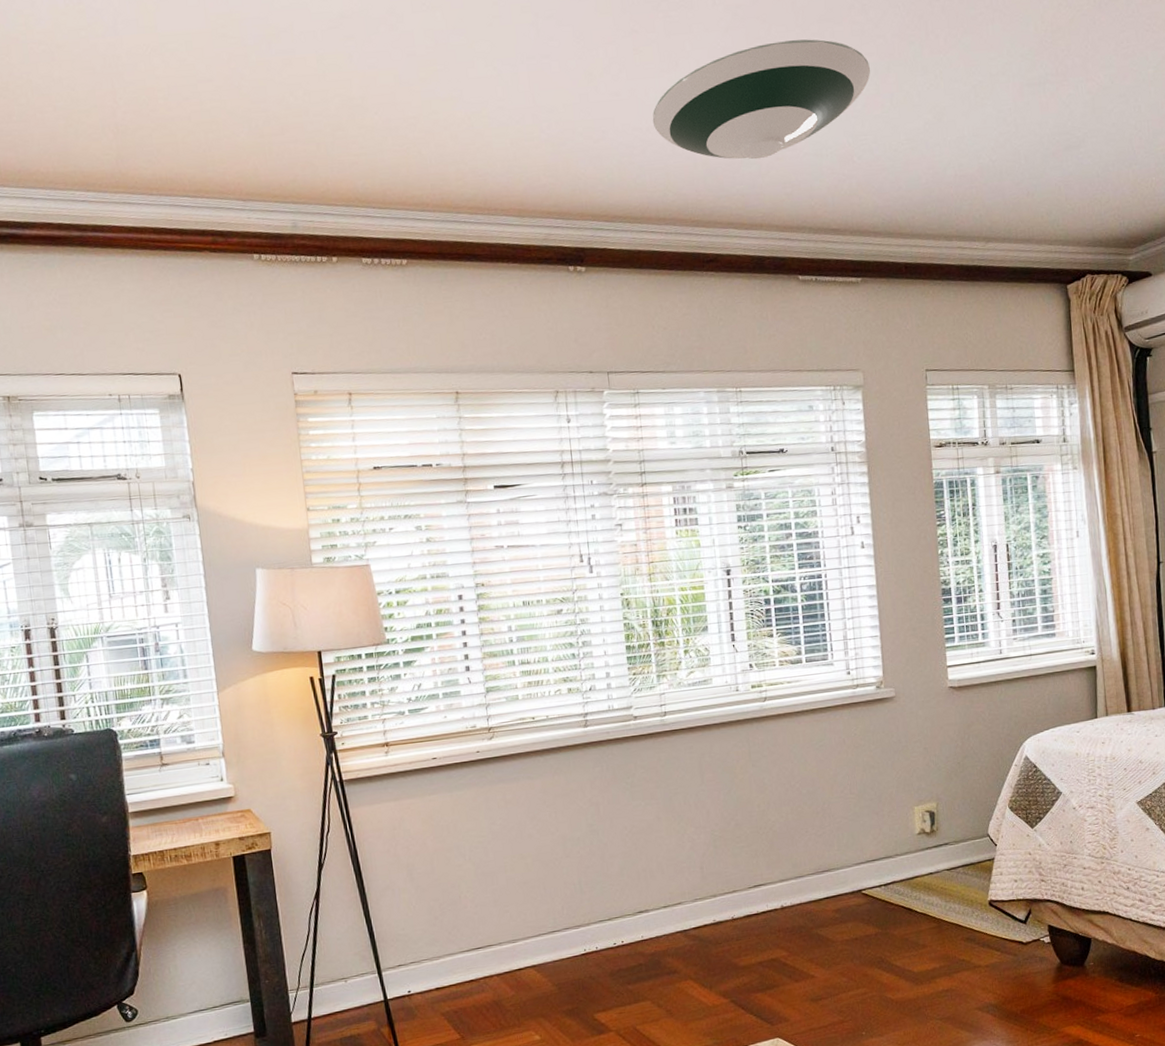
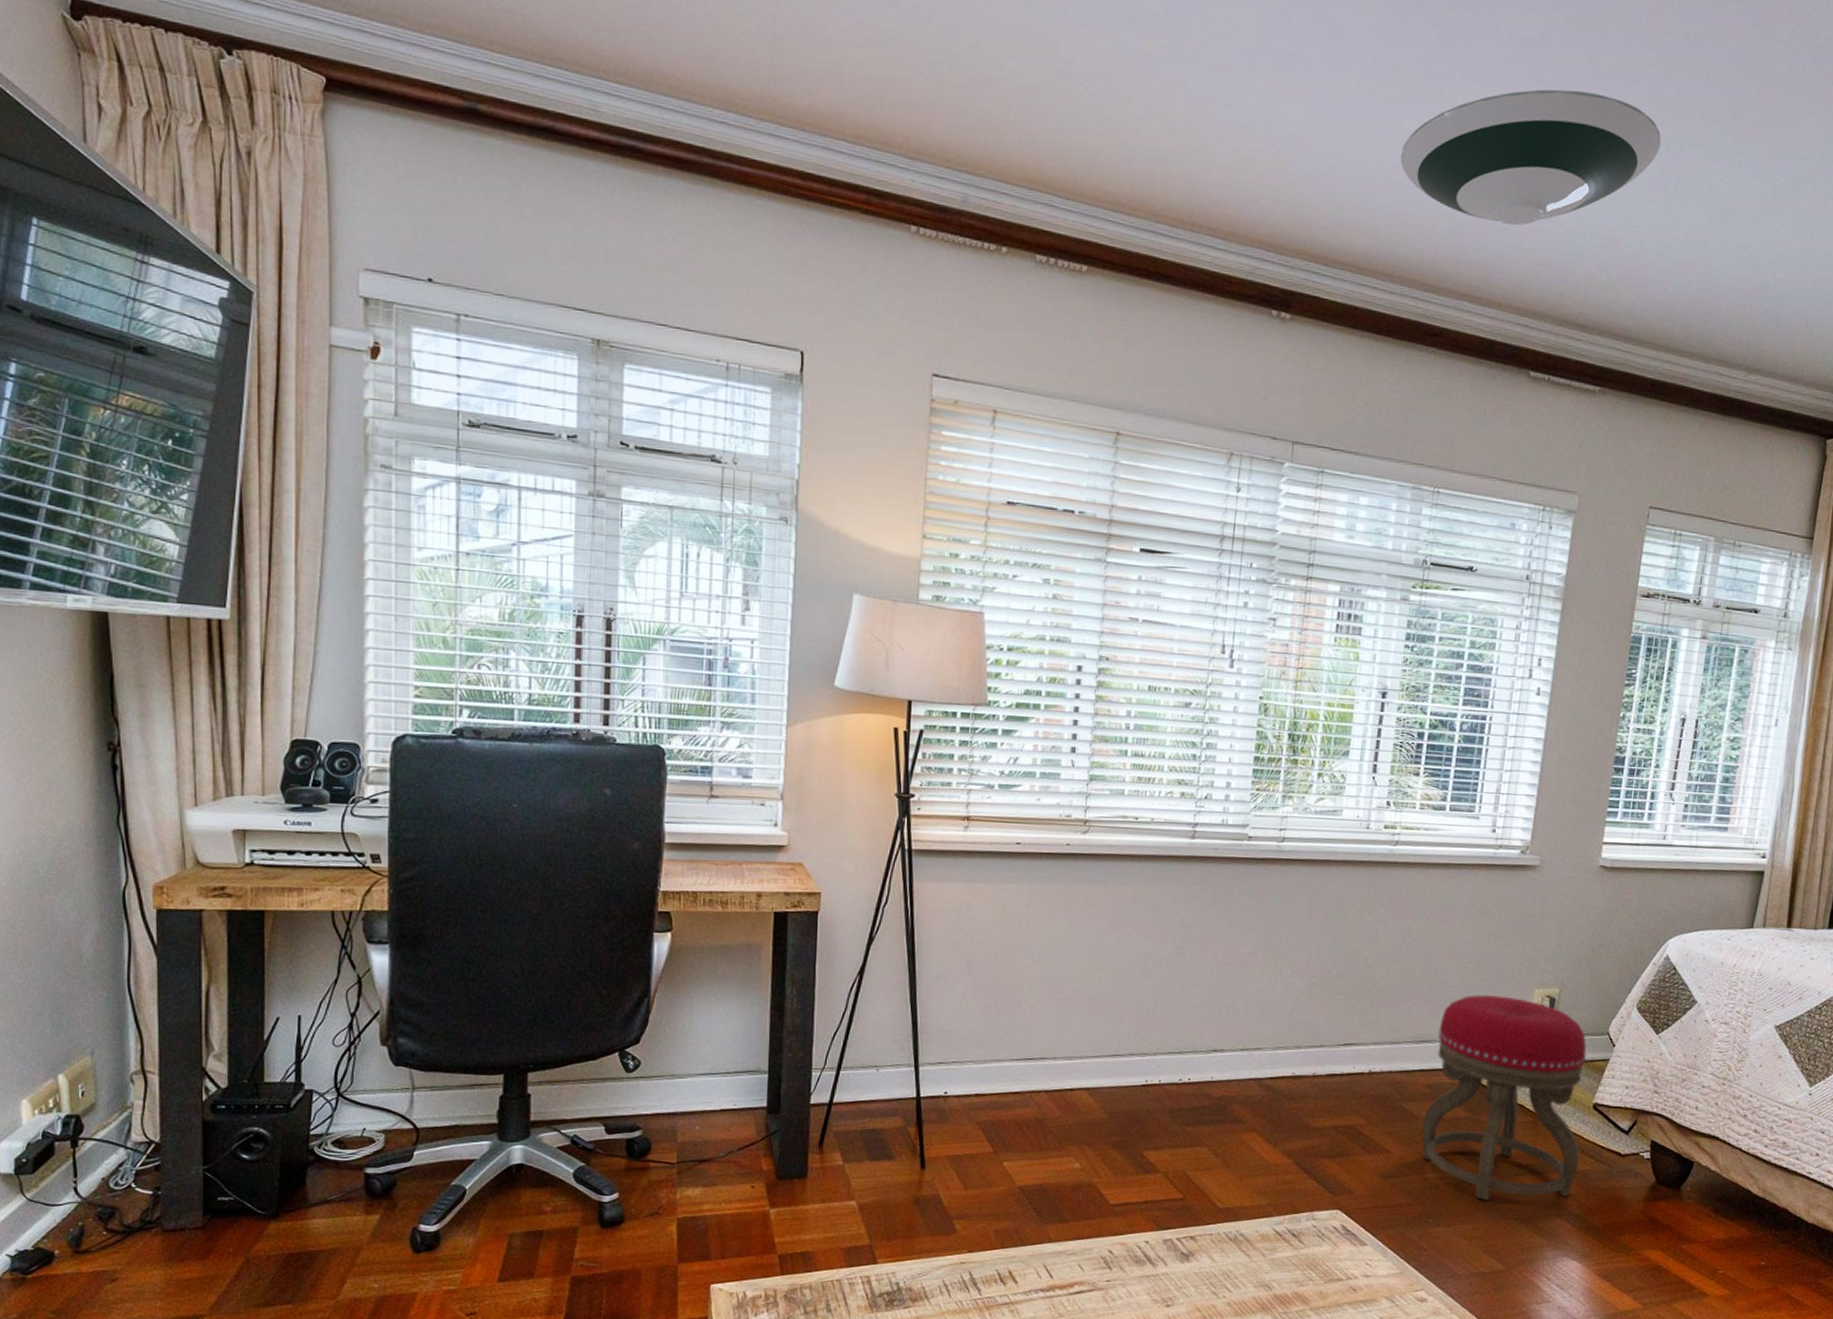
stool: none [836,817,987,1007] -> present [1421,995,1587,1201]

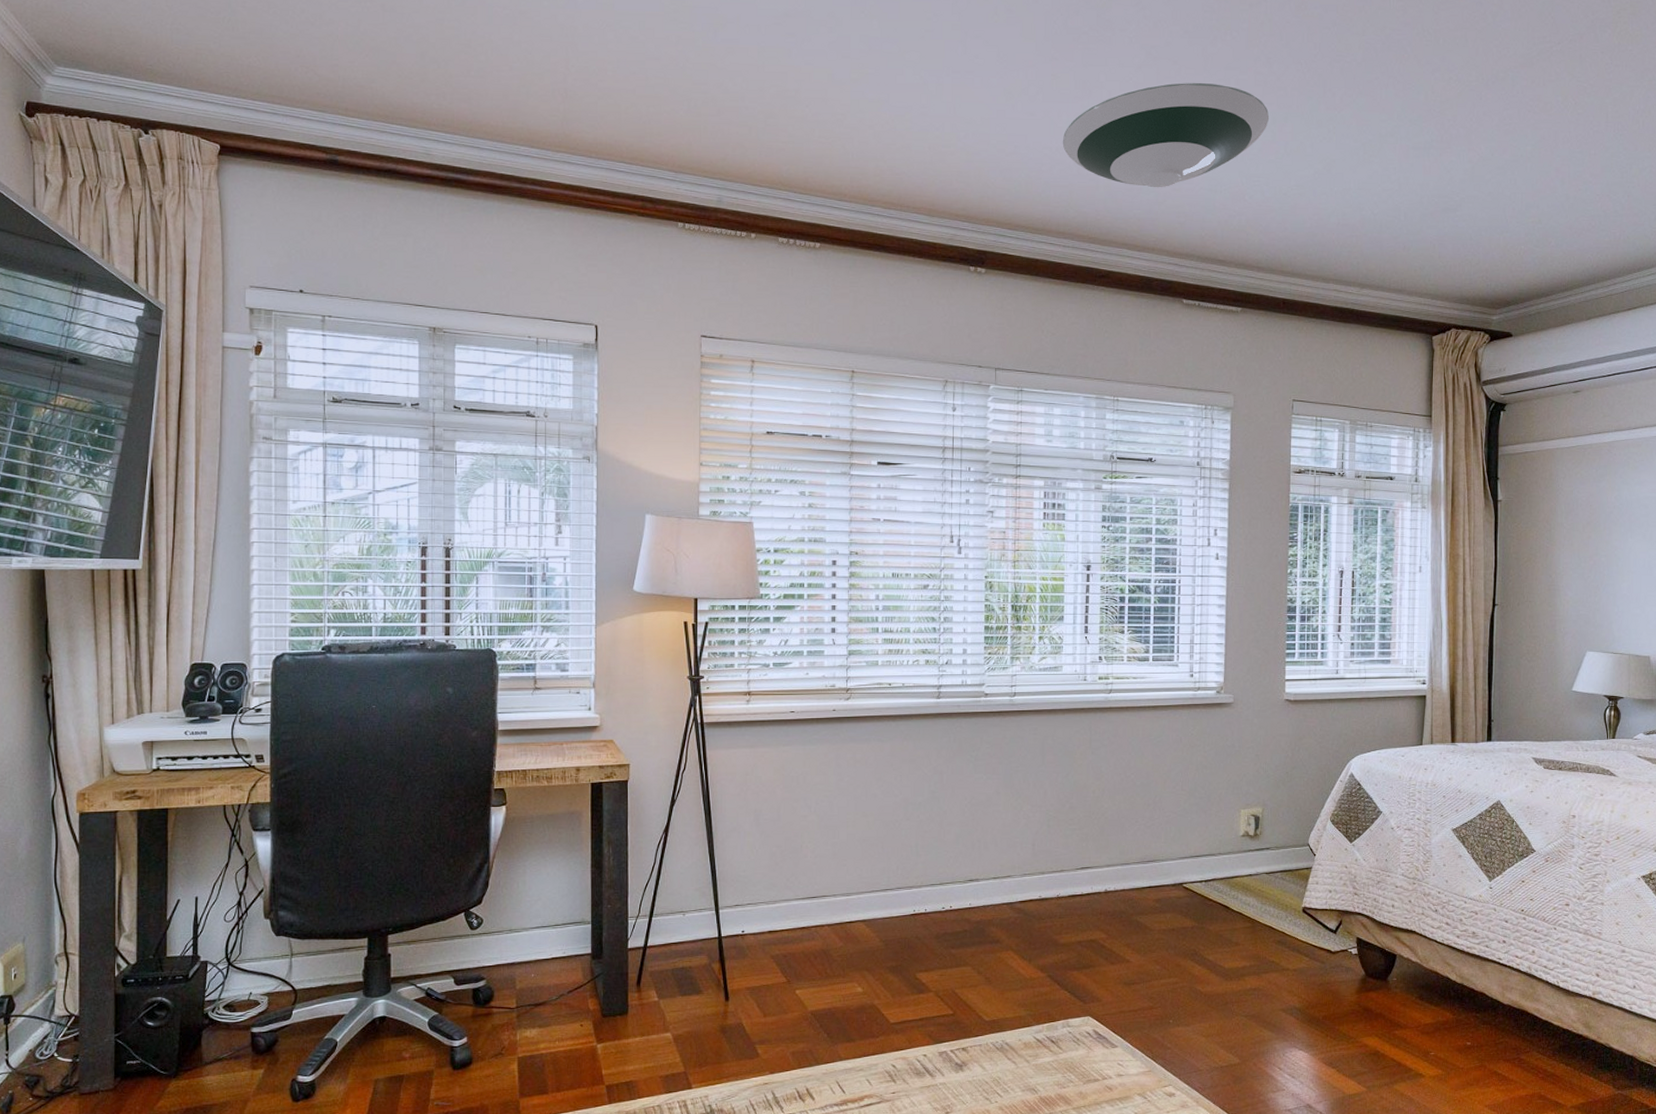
stool: present [1421,995,1587,1201] -> none [1154,817,1296,1001]

